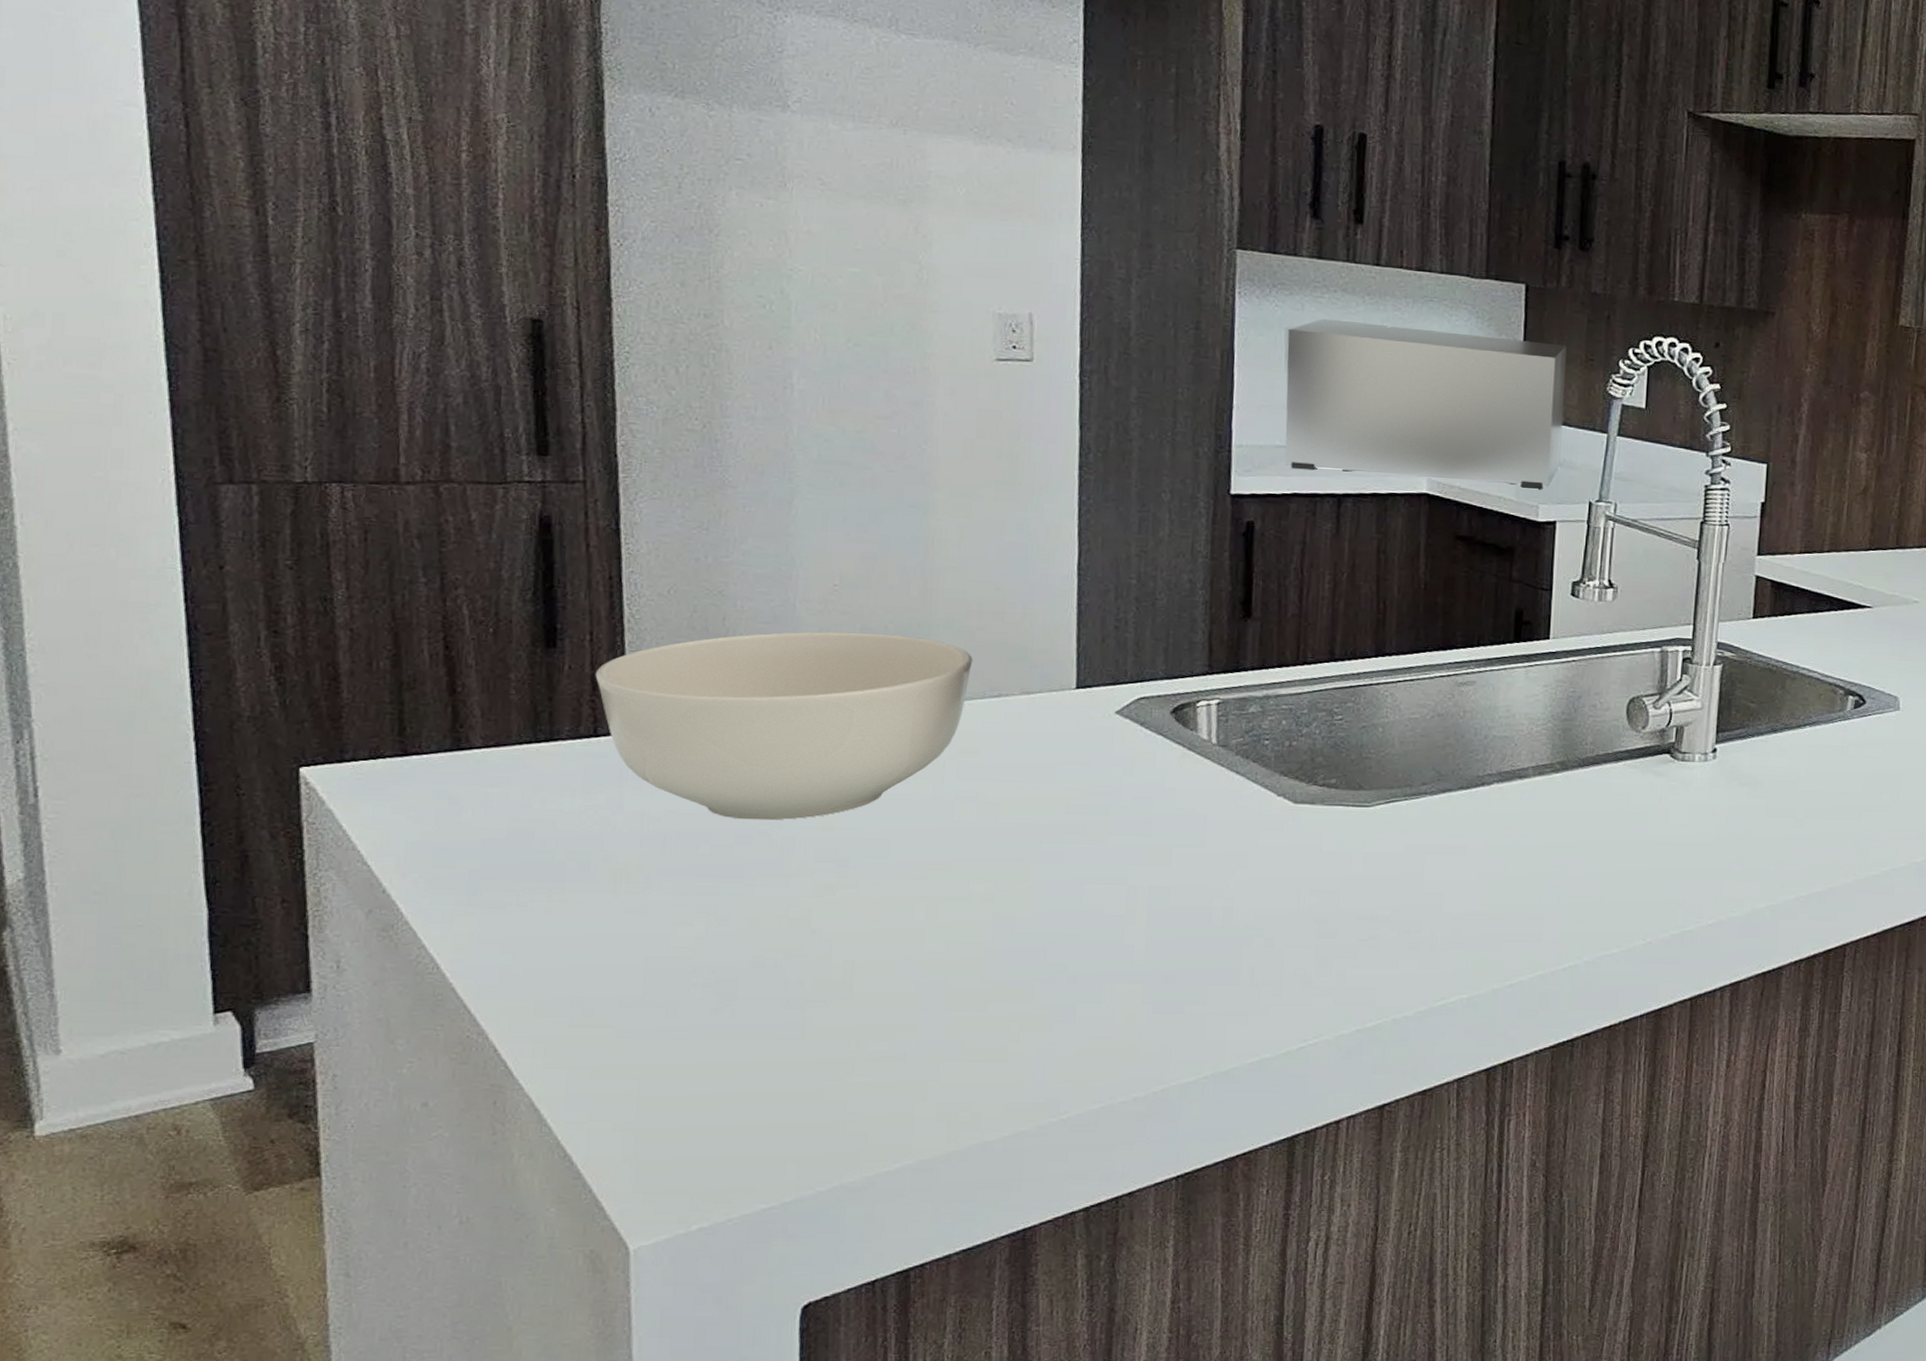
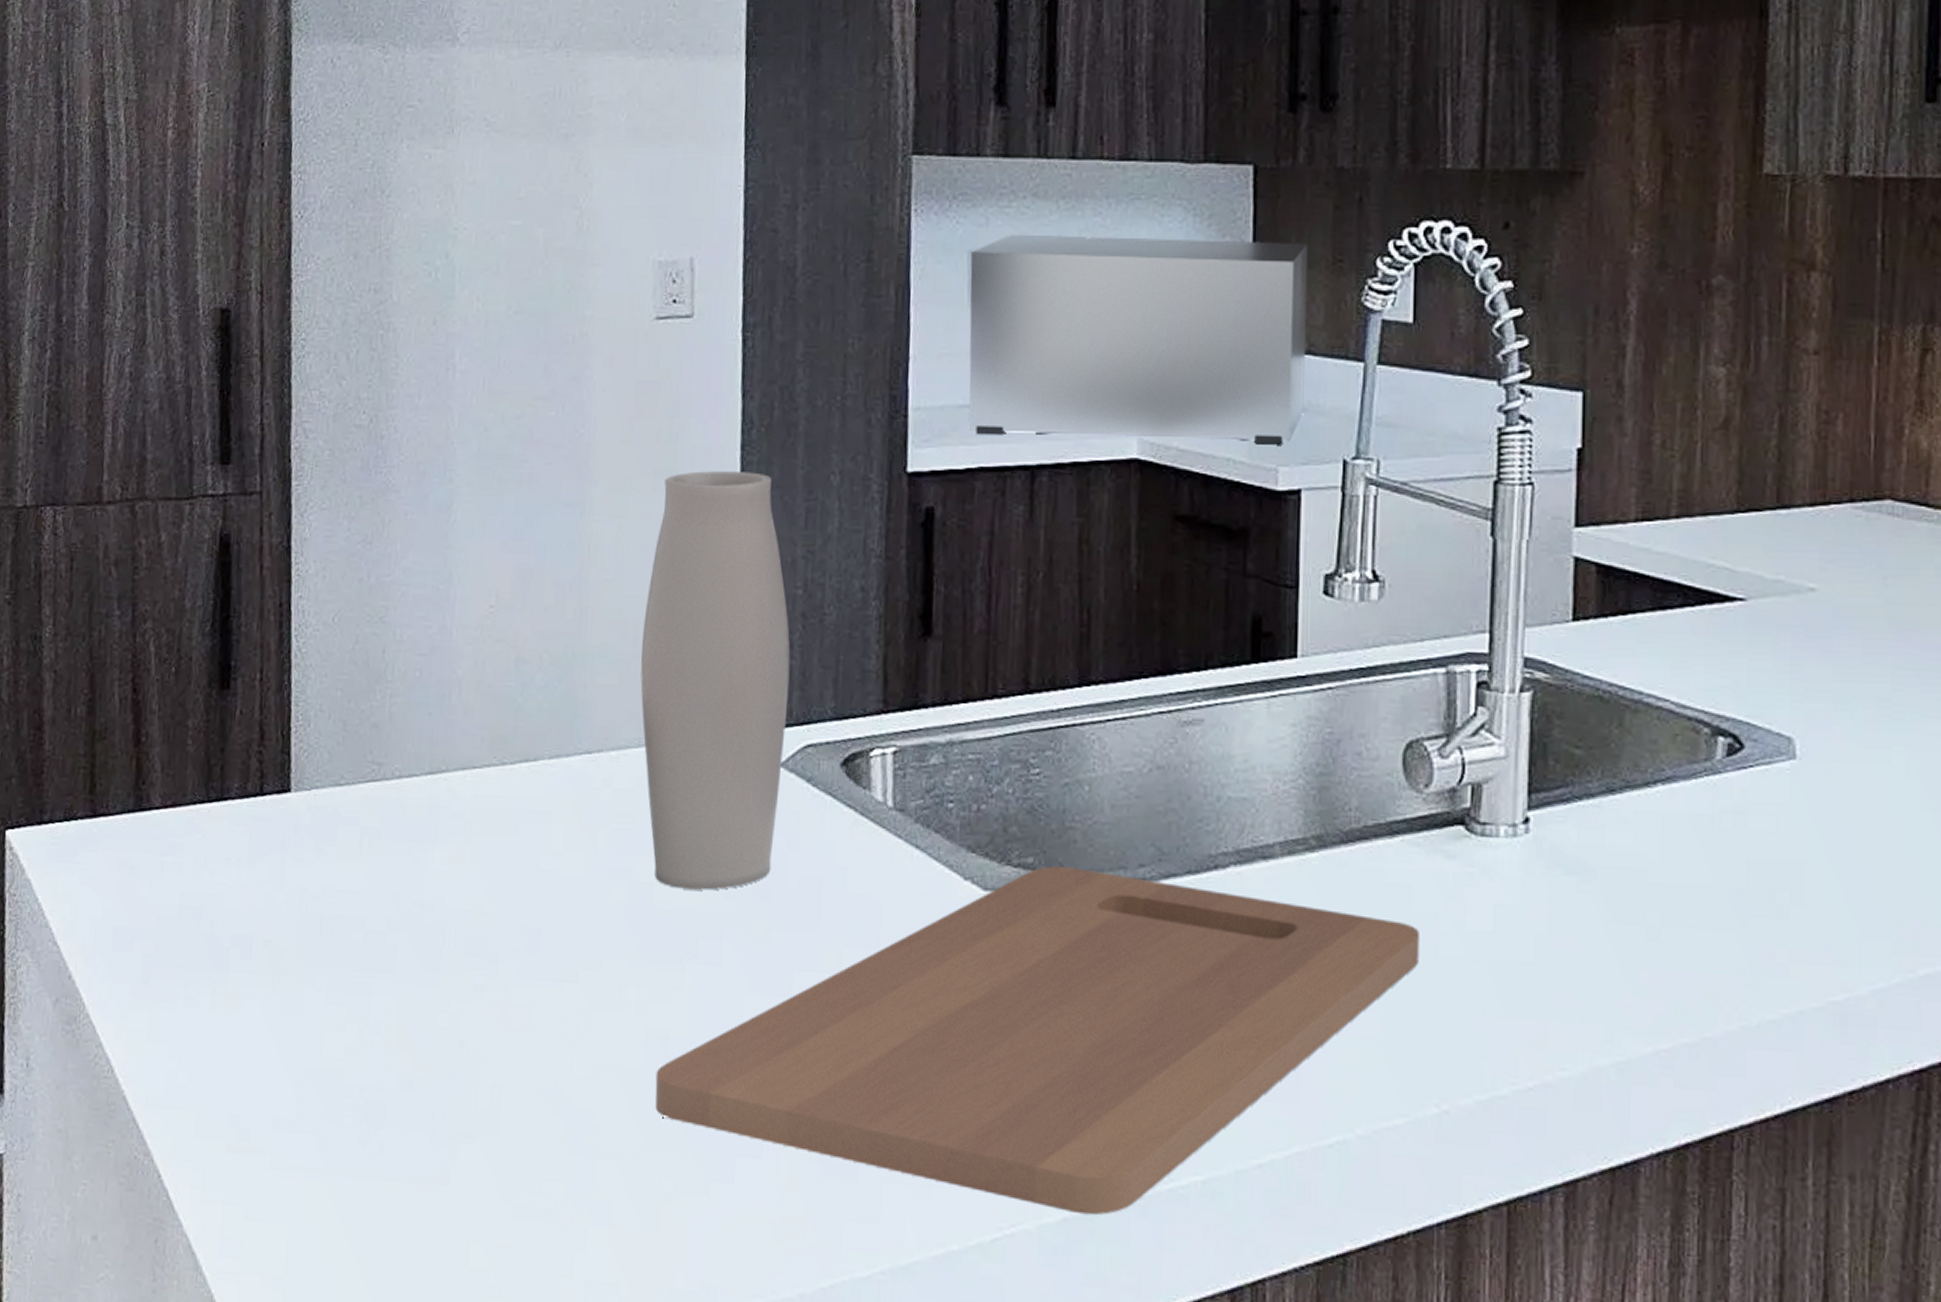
bowl: present [595,631,973,820] -> none [263,664,628,901]
vase: none [984,484,1126,807] -> present [640,471,791,891]
cutting board: none [1002,785,1635,1026] -> present [655,866,1420,1216]

